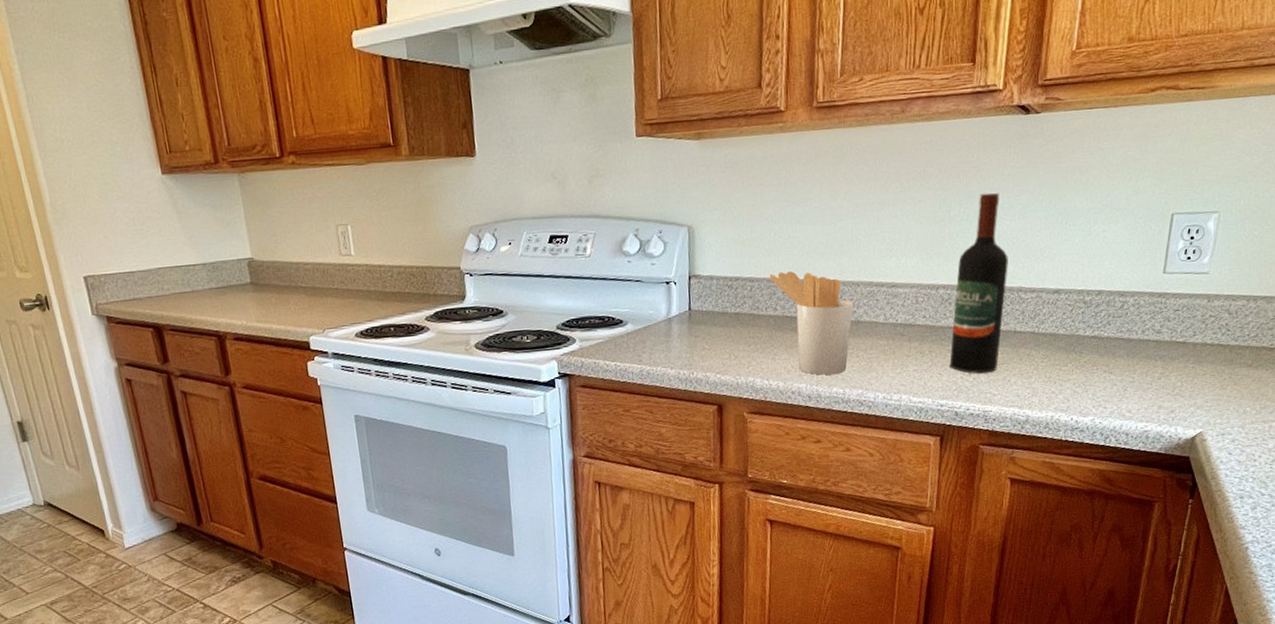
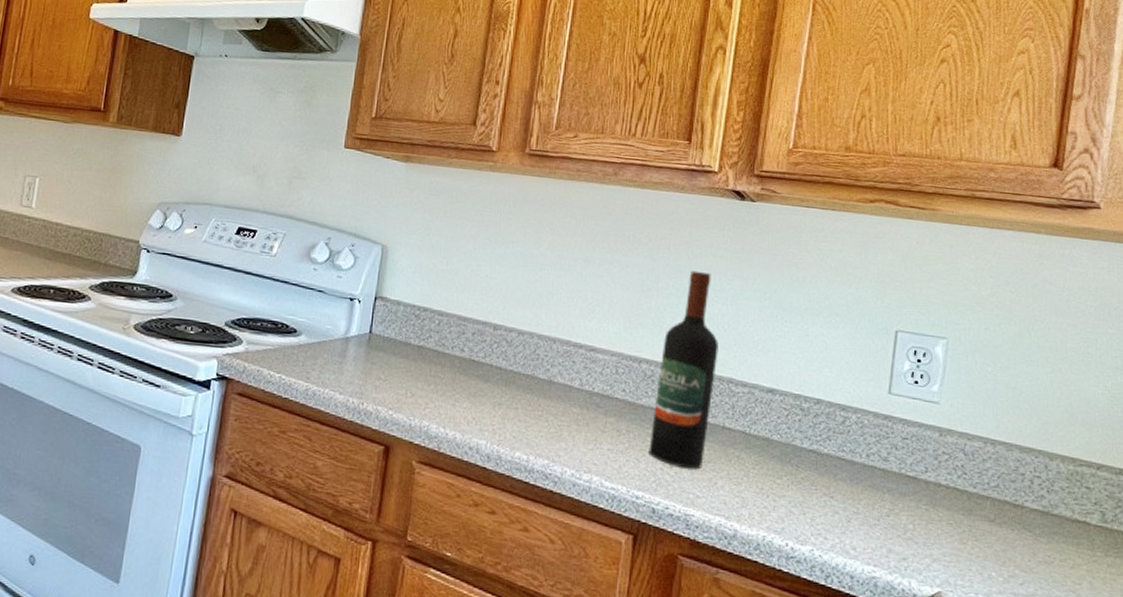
utensil holder: present [769,271,854,375] -> none [460,311,548,437]

